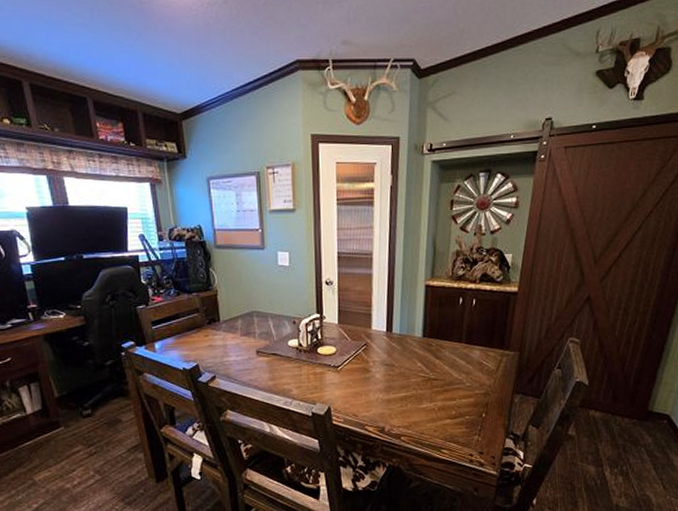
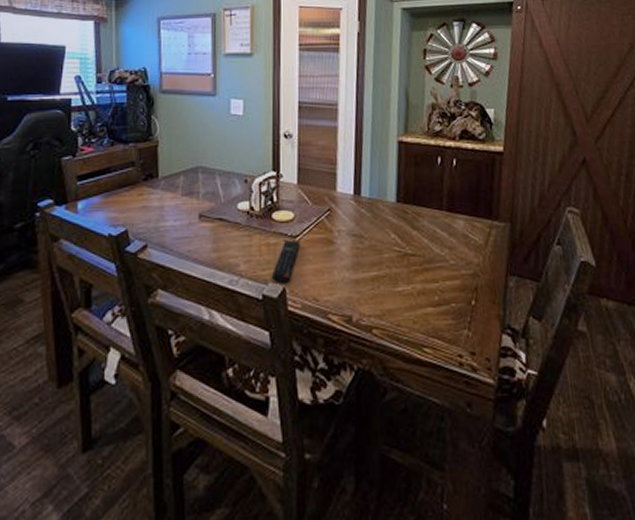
remote control: none [318,369,341,403] -> present [271,240,300,282]

